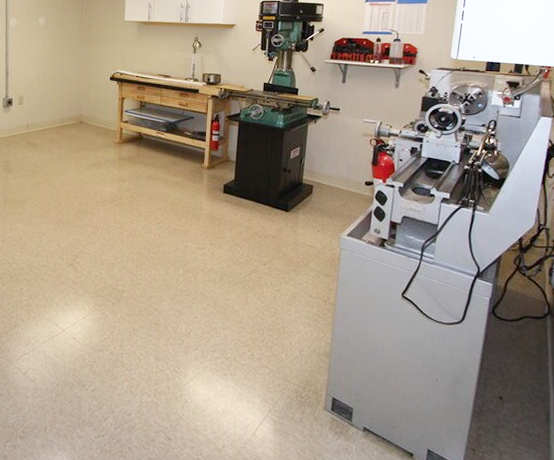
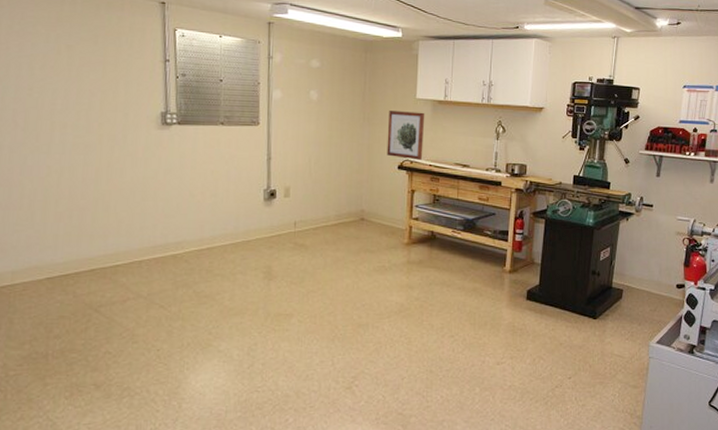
wall art: none [101,32,132,73] -> present [387,111,425,160]

